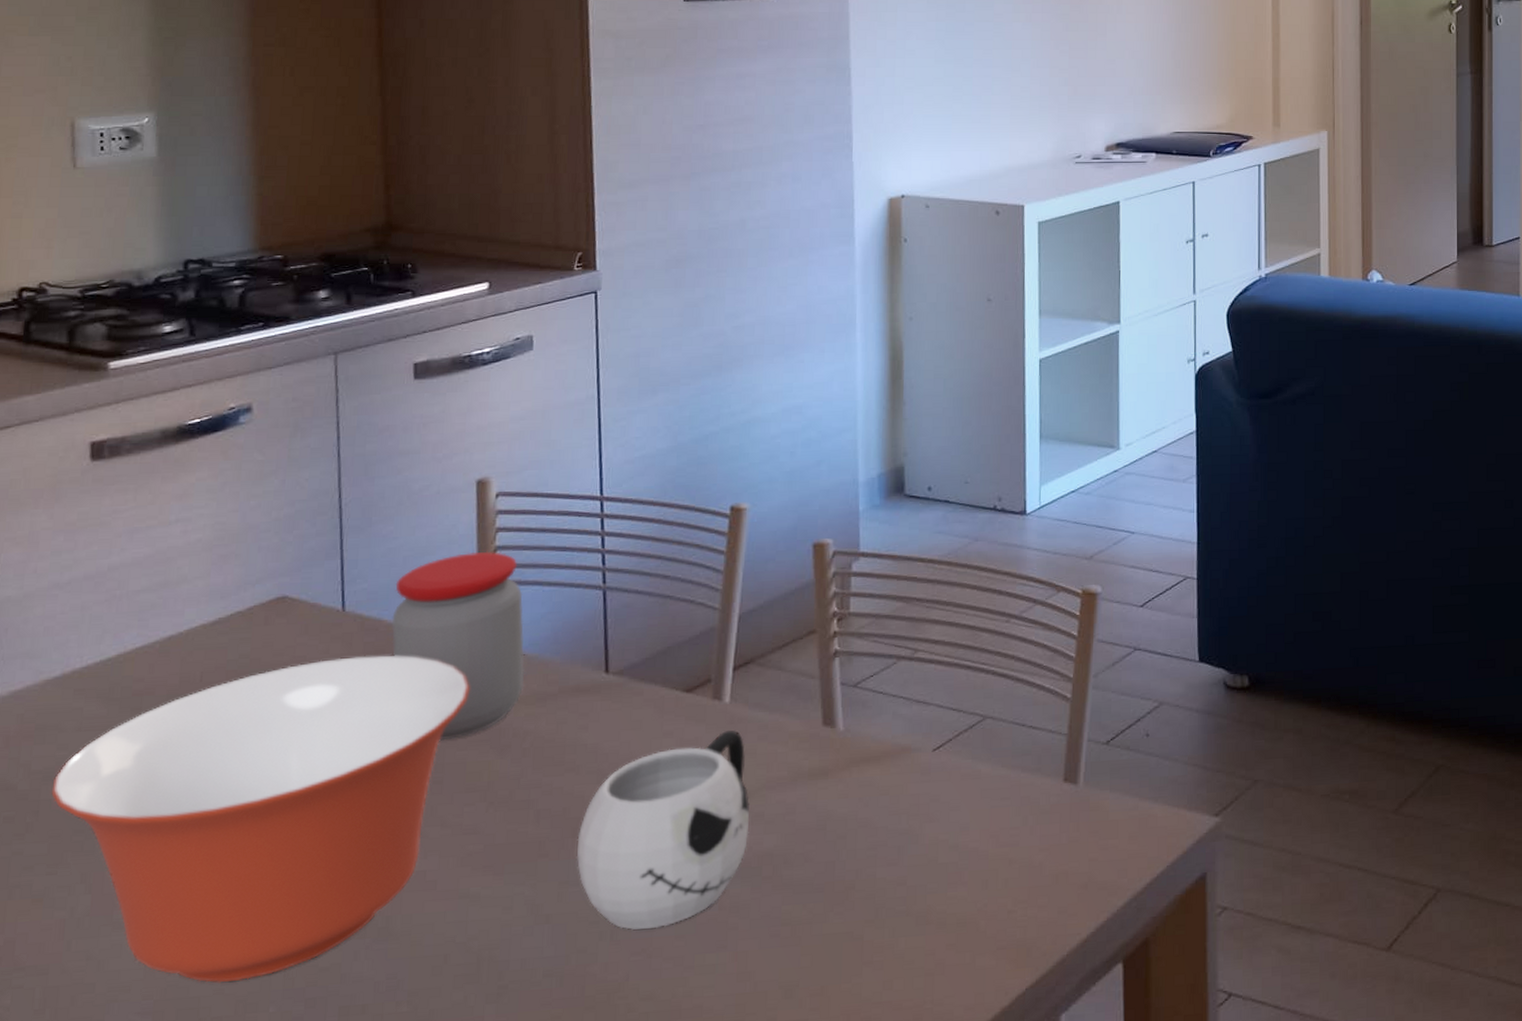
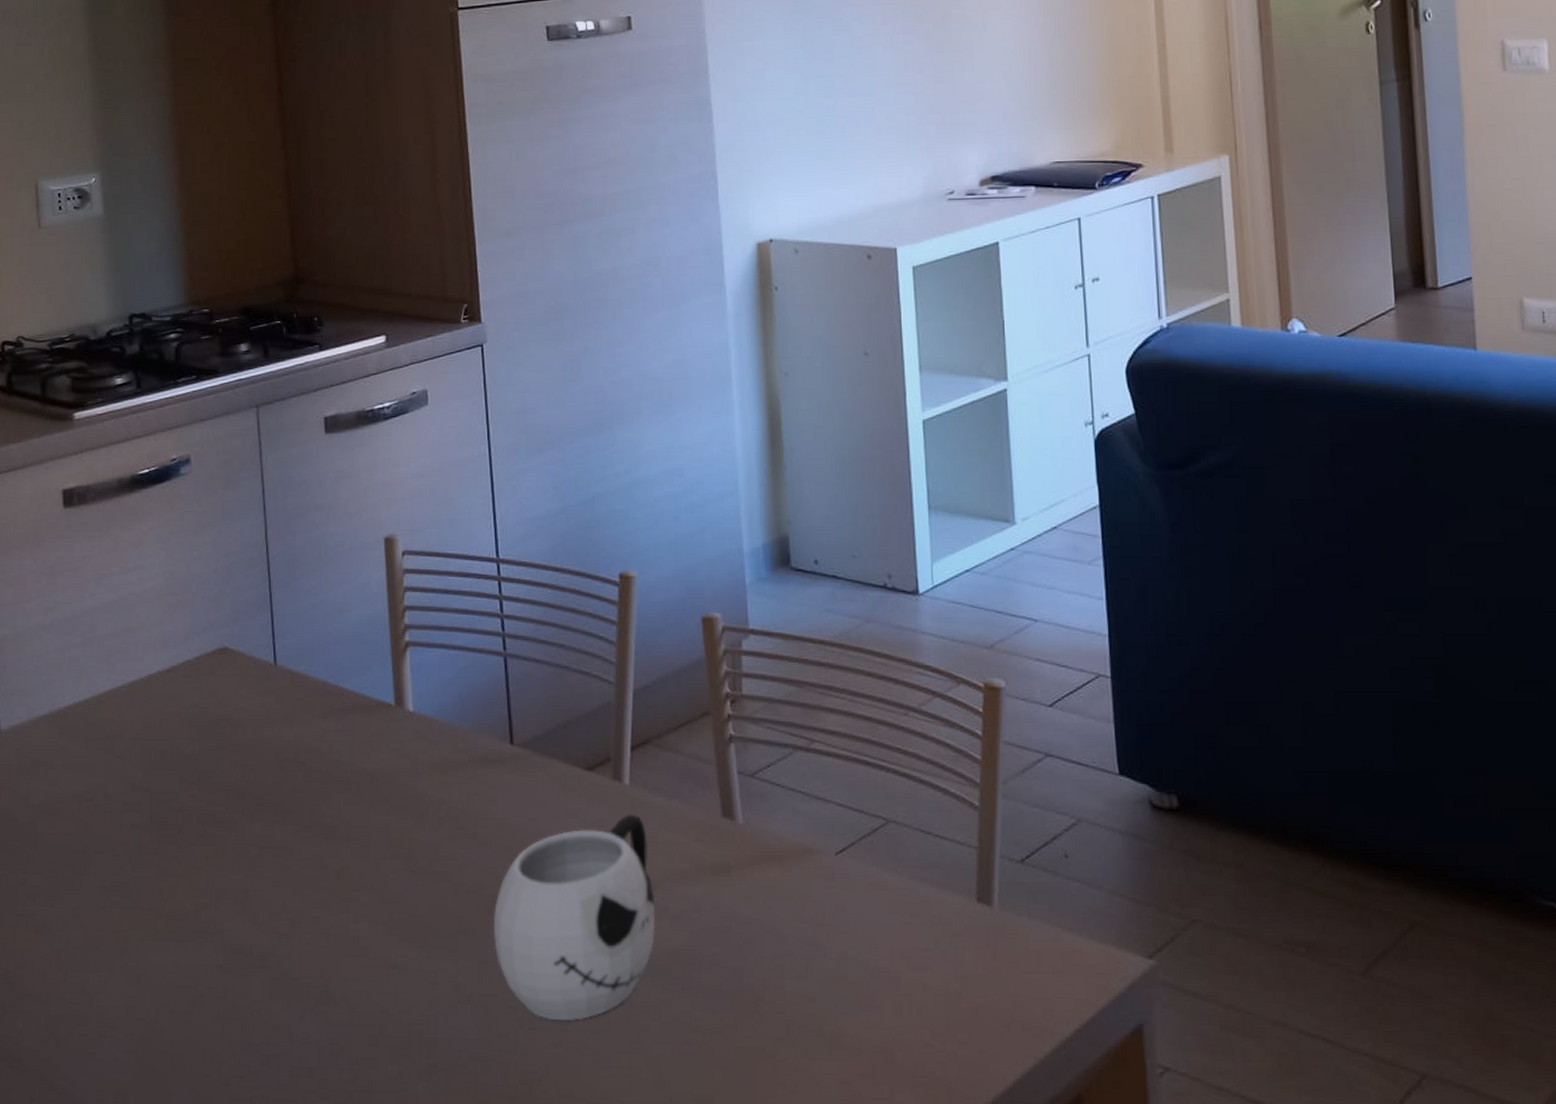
mixing bowl: present [51,655,470,983] -> none [46,712,389,1030]
jar: present [391,551,525,740] -> none [317,610,437,804]

